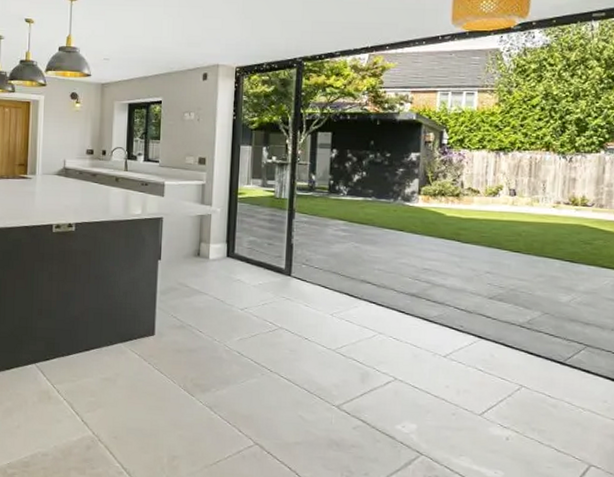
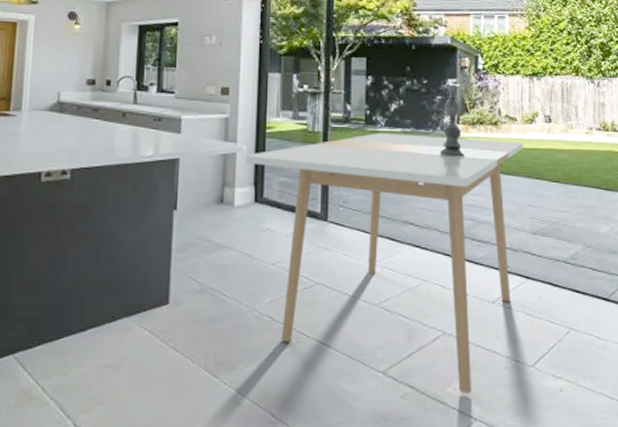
dining table: none [219,201,486,432] -> present [246,133,524,394]
candlestick: none [400,157,427,225] -> present [440,84,467,157]

